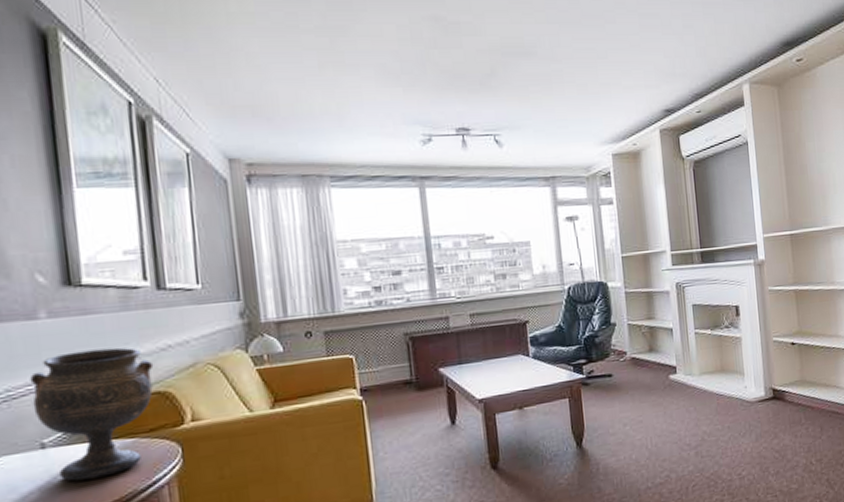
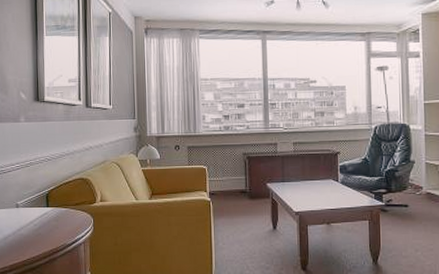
goblet: present [29,347,154,481] -> none [13,145,81,232]

